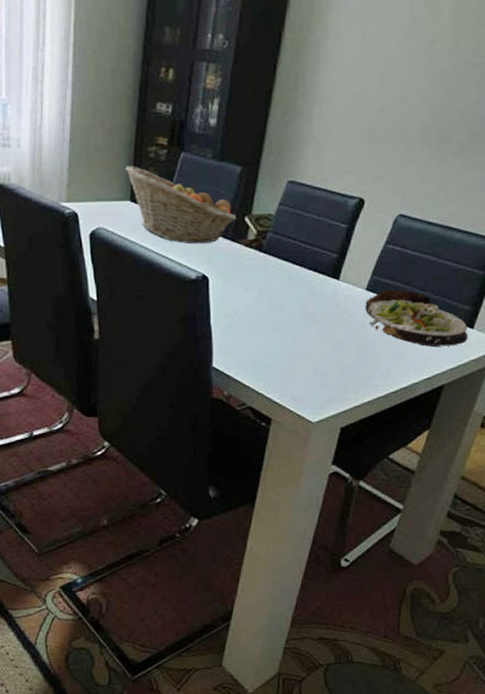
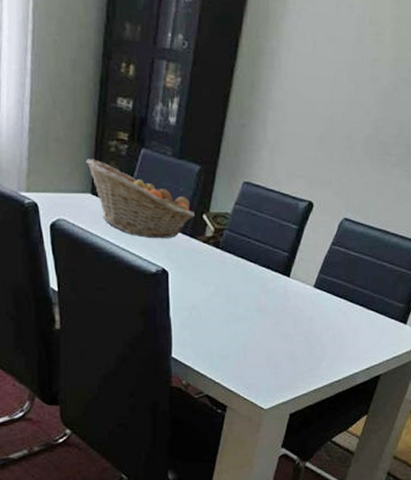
salad plate: present [365,289,468,348] -> none [313,287,402,341]

